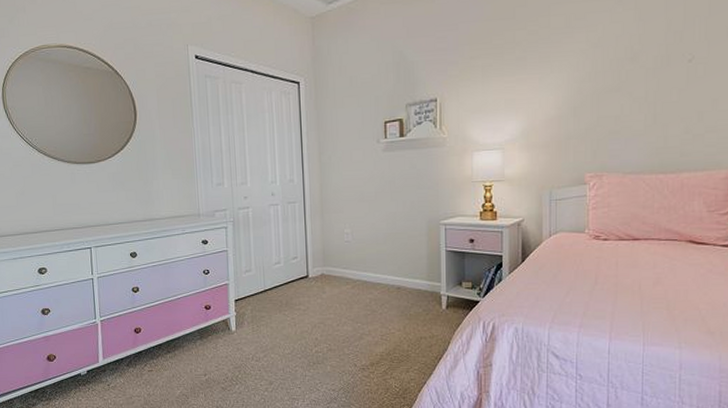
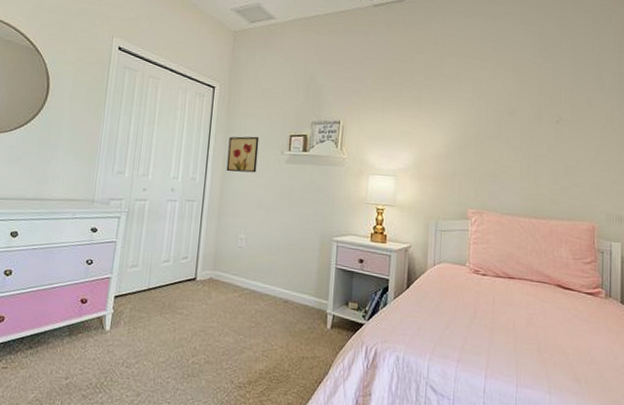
wall art: none [321,128,354,169] -> present [226,136,259,173]

